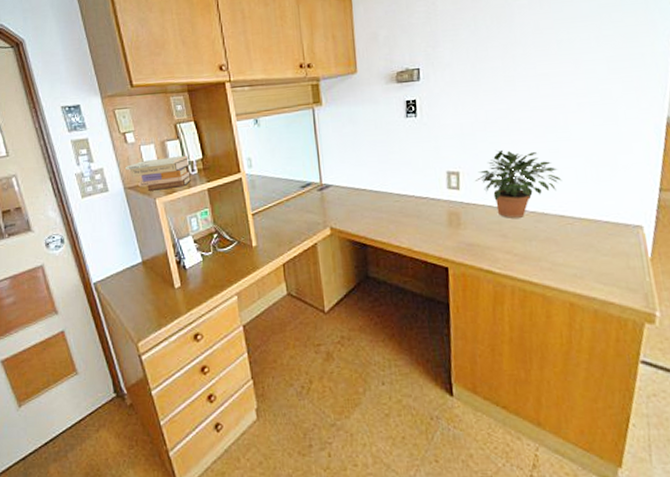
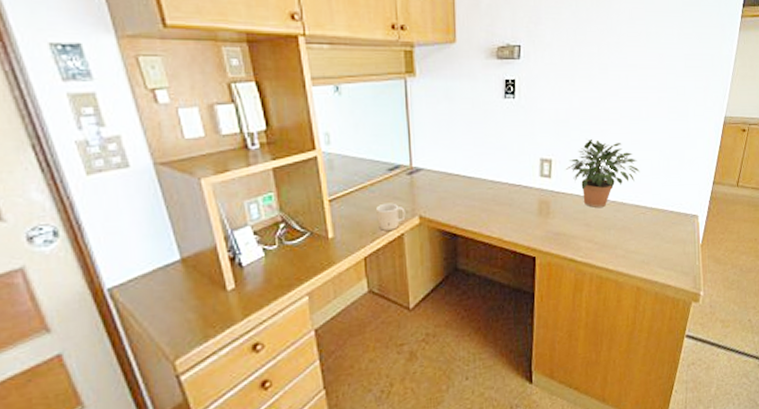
books: present [124,155,191,191] -> none [154,124,250,168]
mug: none [292,215,318,240] -> present [376,202,406,231]

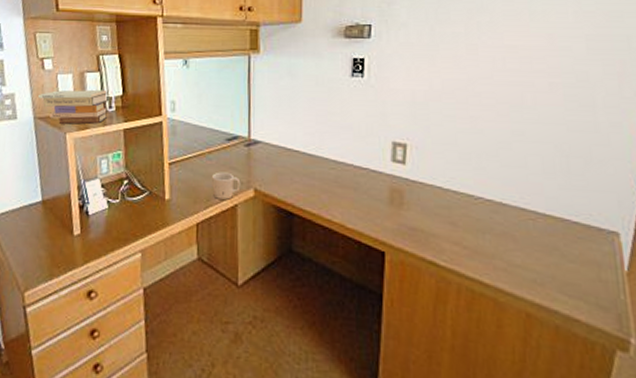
books: none [154,124,250,168] -> present [37,89,108,124]
potted plant: present [565,138,640,208] -> none [423,124,526,205]

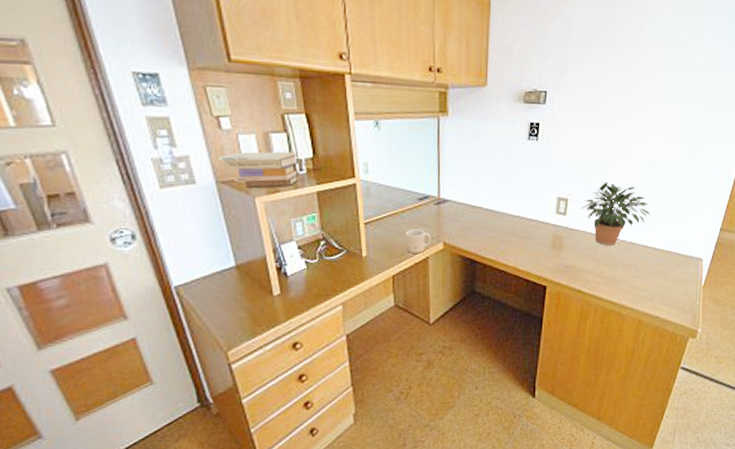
potted plant: none [423,124,526,205] -> present [580,181,651,245]

